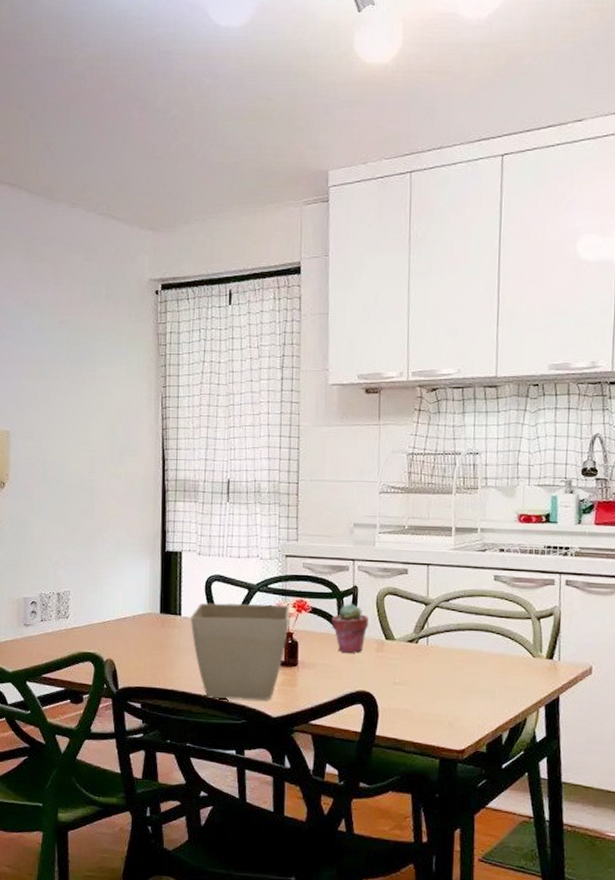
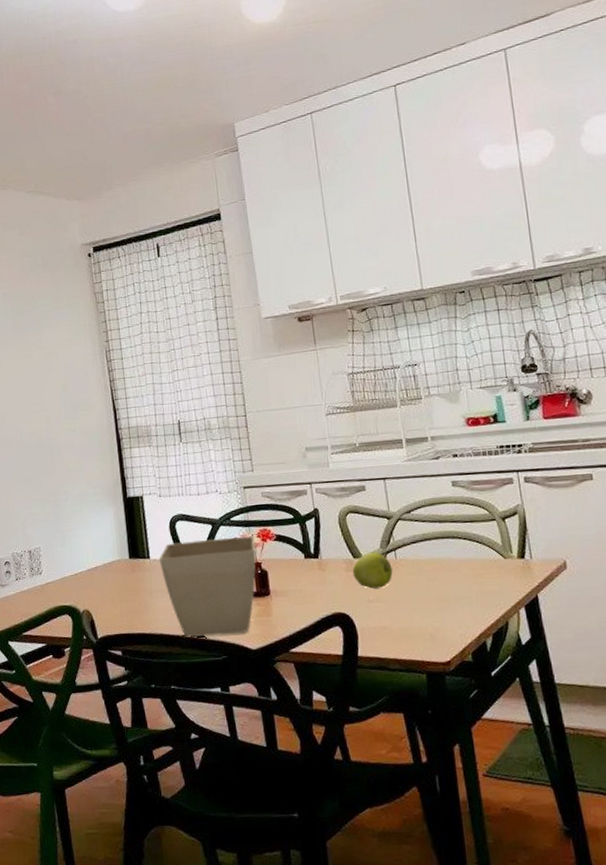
potted succulent: present [331,604,368,653] -> none [297,526,334,576]
apple: none [382,635,422,672] -> present [352,551,393,589]

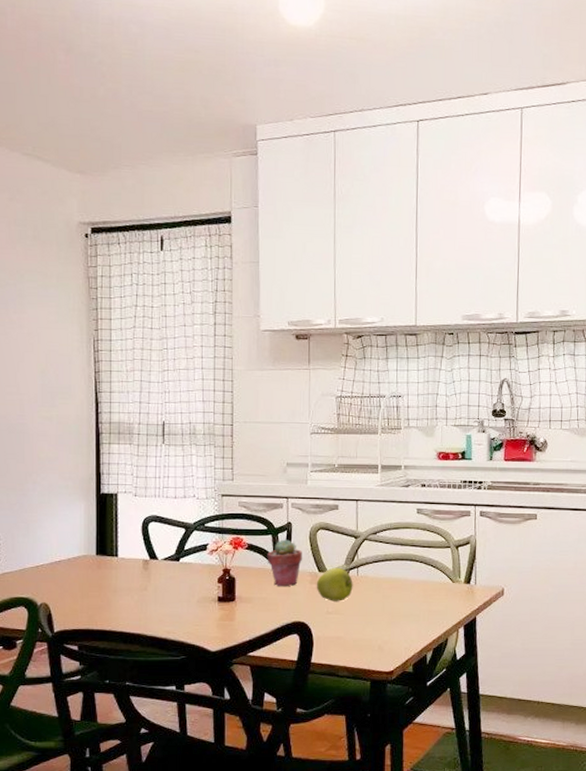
flower pot: present [158,535,256,637] -> none [127,542,228,637]
potted succulent: none [297,526,334,576] -> present [267,539,302,586]

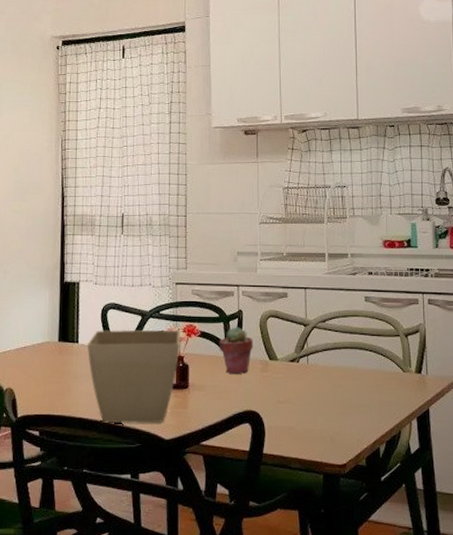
flower pot: none [127,542,228,637] -> present [87,329,182,424]
apple: present [316,567,353,601] -> none [267,355,303,390]

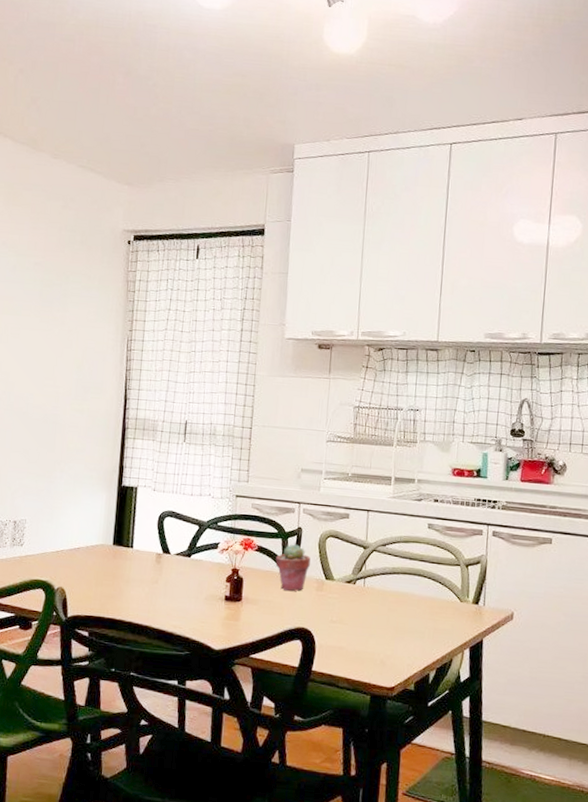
flower pot: present [87,329,182,424] -> none [141,537,238,633]

